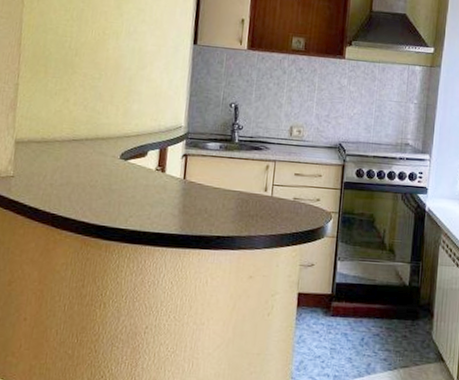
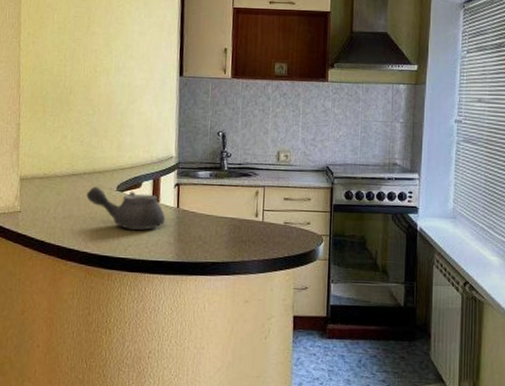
teapot: none [87,153,171,201] -> present [86,186,165,230]

